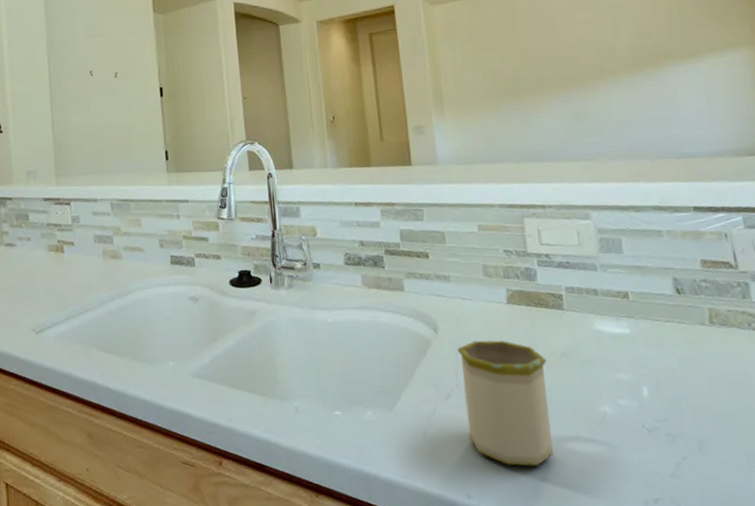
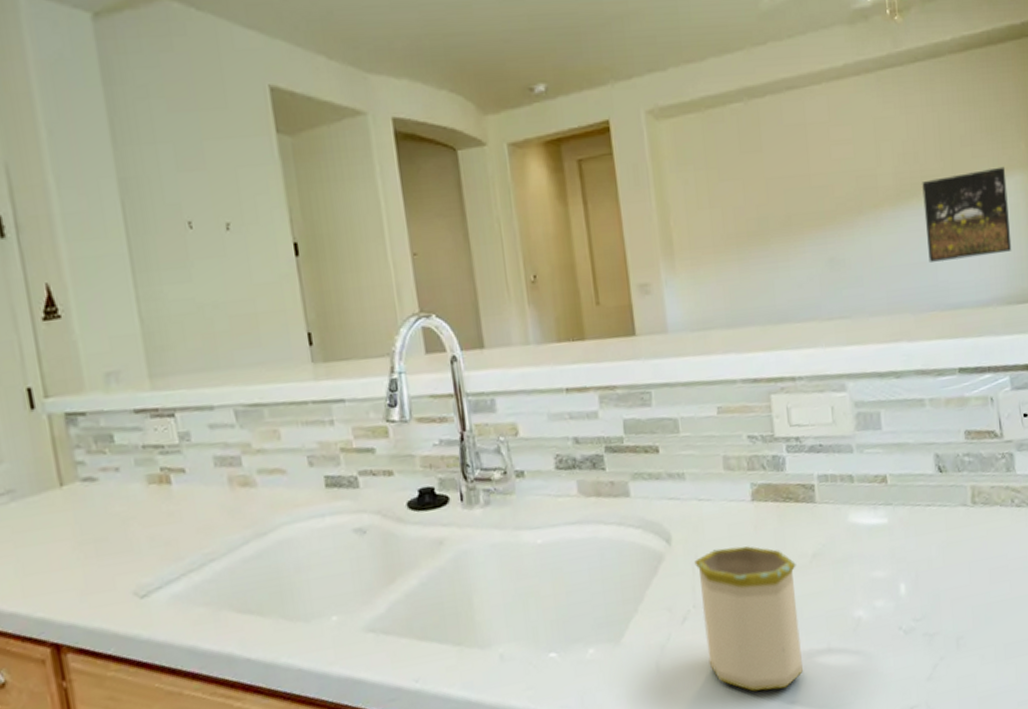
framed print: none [655,44,741,119] -> present [922,166,1012,262]

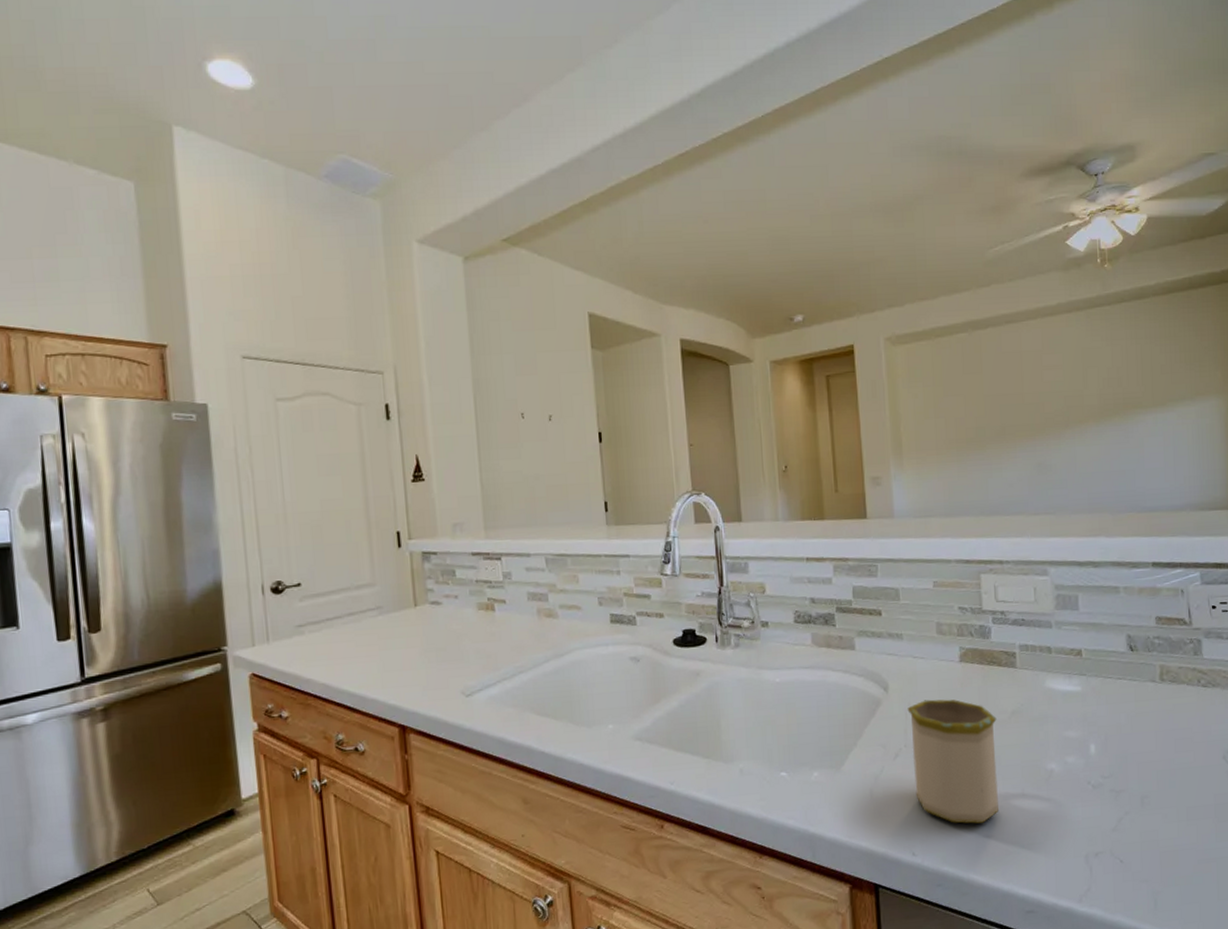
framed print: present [922,166,1012,262] -> none [1124,392,1206,471]

